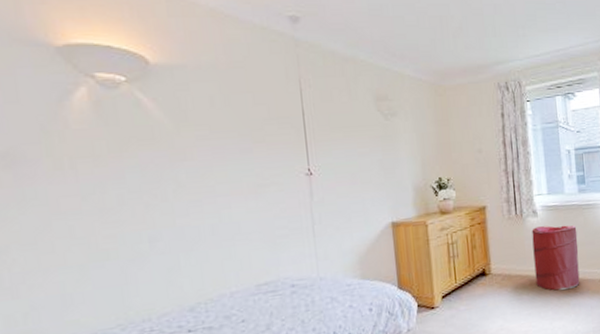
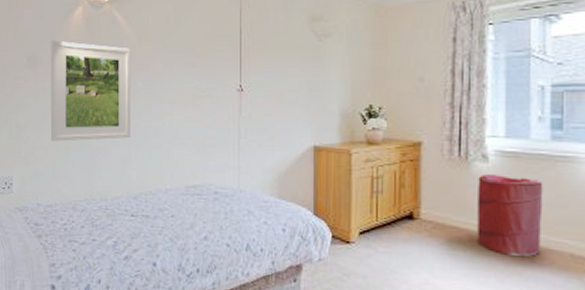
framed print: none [38,130,178,261] -> present [51,40,131,141]

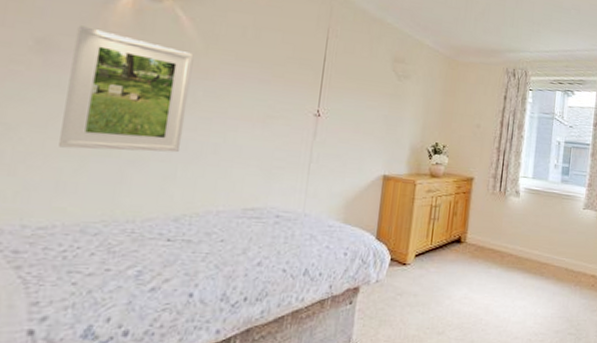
laundry hamper: present [477,174,543,257] -> none [506,207,554,272]

